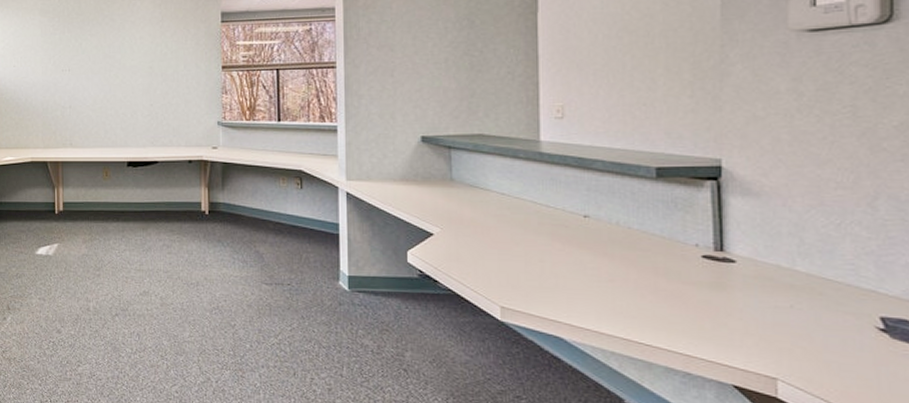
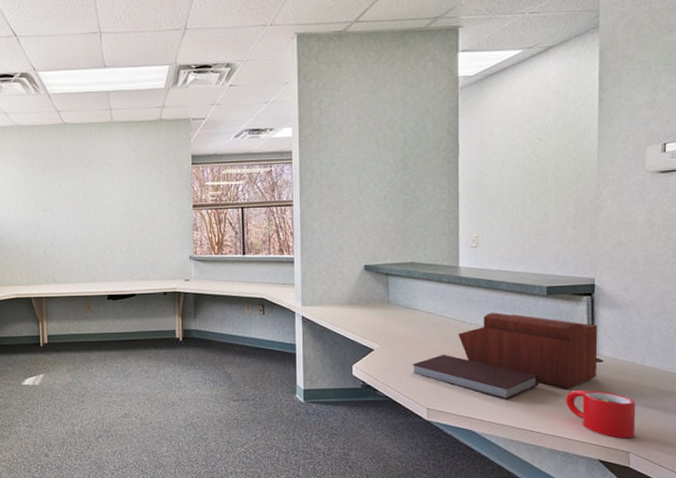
notebook: none [481,243,648,303] -> present [412,354,539,400]
sewing box: none [539,196,728,294] -> present [458,312,598,389]
mug: none [685,295,785,362] -> present [566,389,636,439]

